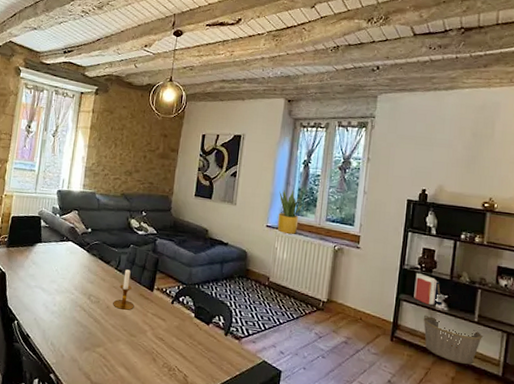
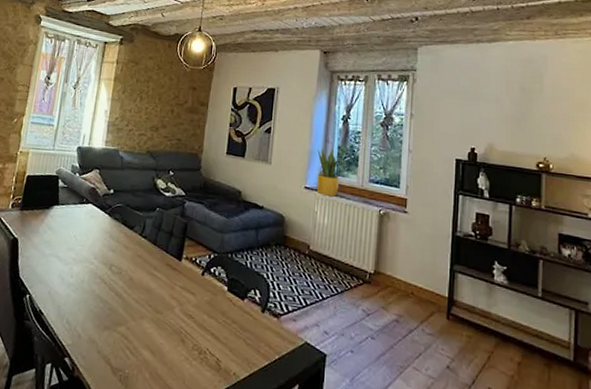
candlestick: present [113,269,134,310] -> none [136,236,161,283]
books: present [414,272,443,306] -> none [469,240,501,279]
basket: present [424,314,483,364] -> none [482,289,548,347]

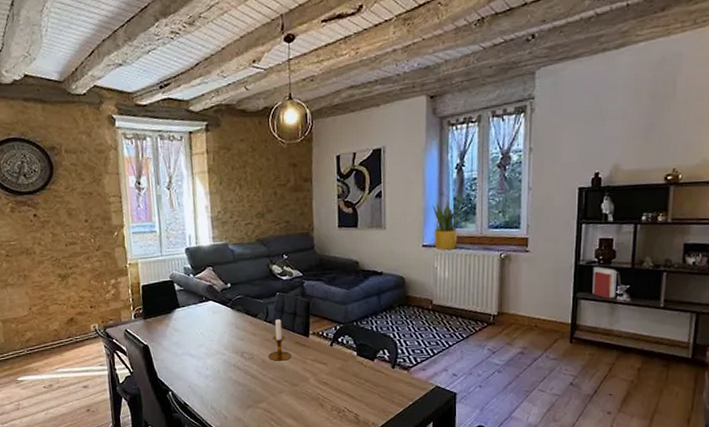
candlestick: none [136,236,161,283] -> present [268,319,292,361]
books: none [469,240,501,279] -> present [592,266,624,298]

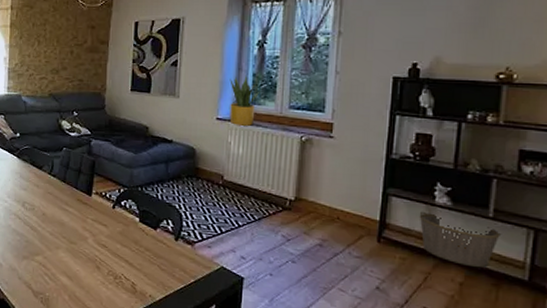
candlestick: present [268,319,292,361] -> none [49,174,72,217]
books: present [592,266,624,298] -> none [406,162,444,200]
basket: none [605,309,670,353] -> present [420,211,500,267]

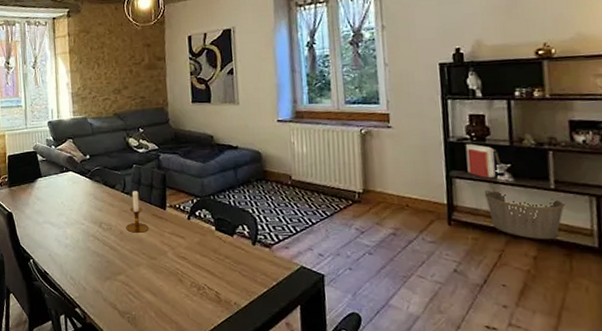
candlestick: none [49,174,72,217] -> present [126,191,149,233]
planter: present [229,75,260,127] -> none [285,76,316,126]
books: none [406,162,444,200] -> present [465,143,505,178]

